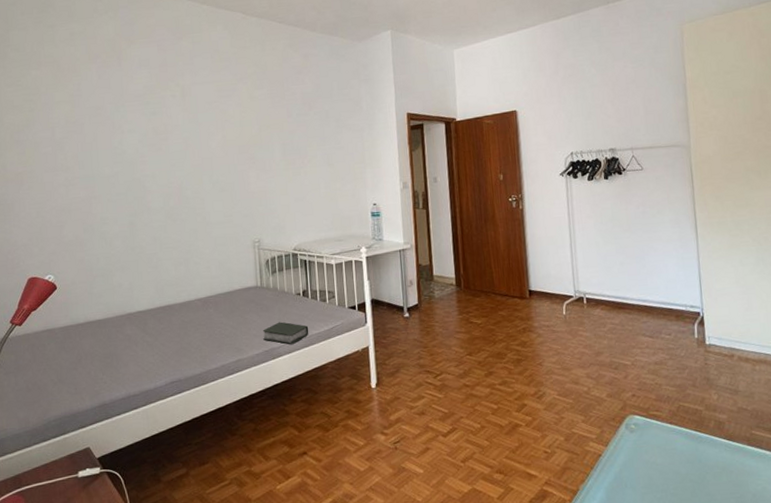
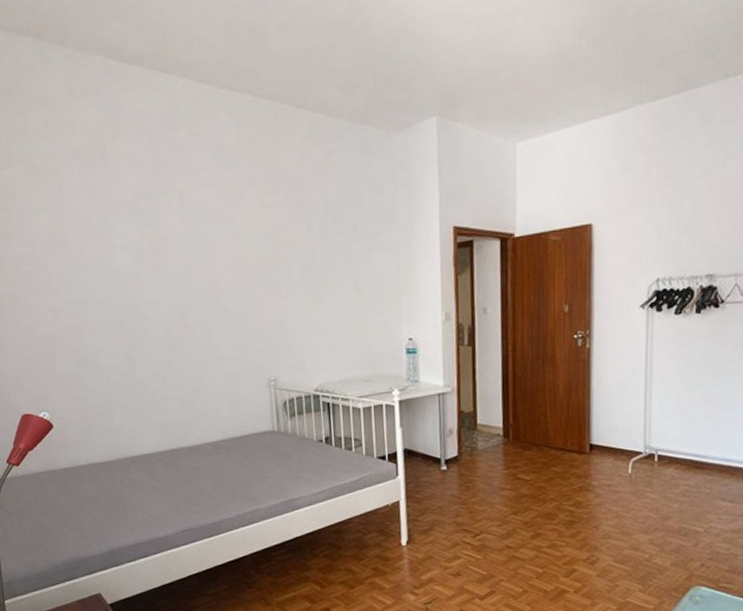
book: present [262,322,309,345] -> none [280,471,333,497]

